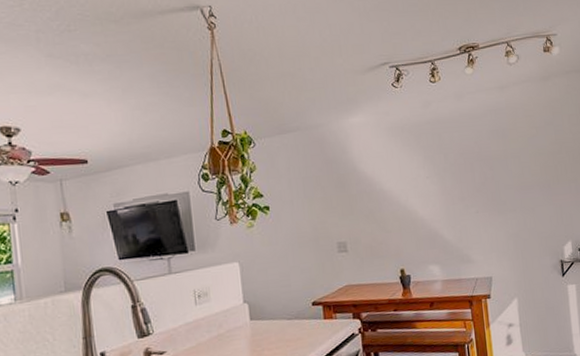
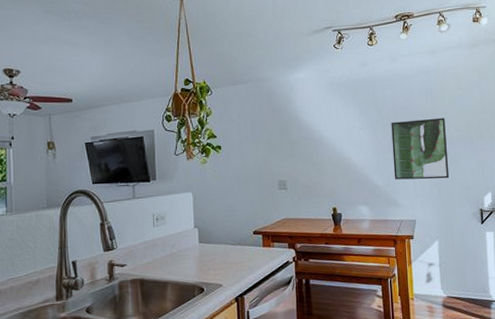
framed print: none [460,161,526,234] -> present [391,118,450,180]

